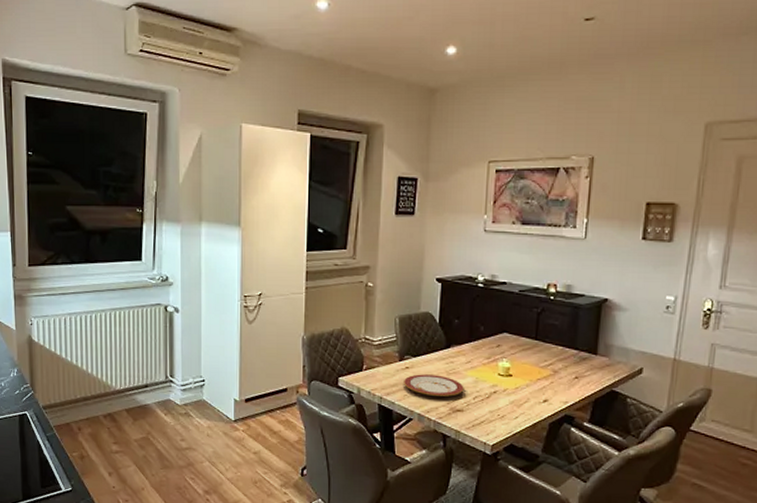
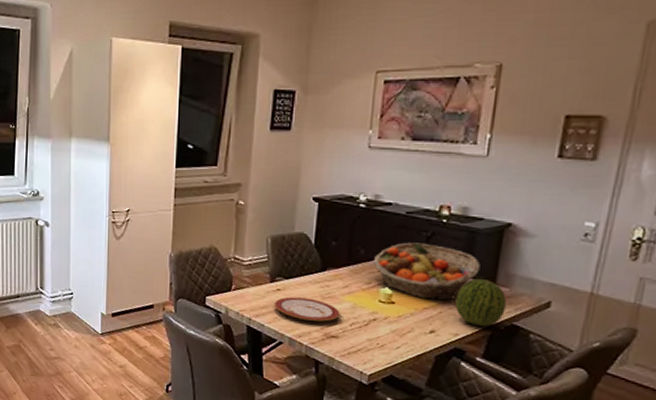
fruit basket: none [491,318,584,371] -> present [373,242,480,301]
fruit: none [564,349,607,394] -> present [455,278,507,327]

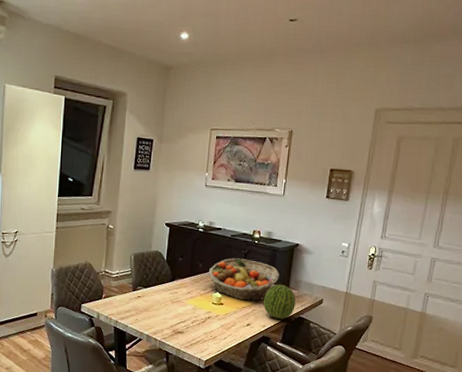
plate: present [274,297,340,322] -> none [136,302,185,321]

